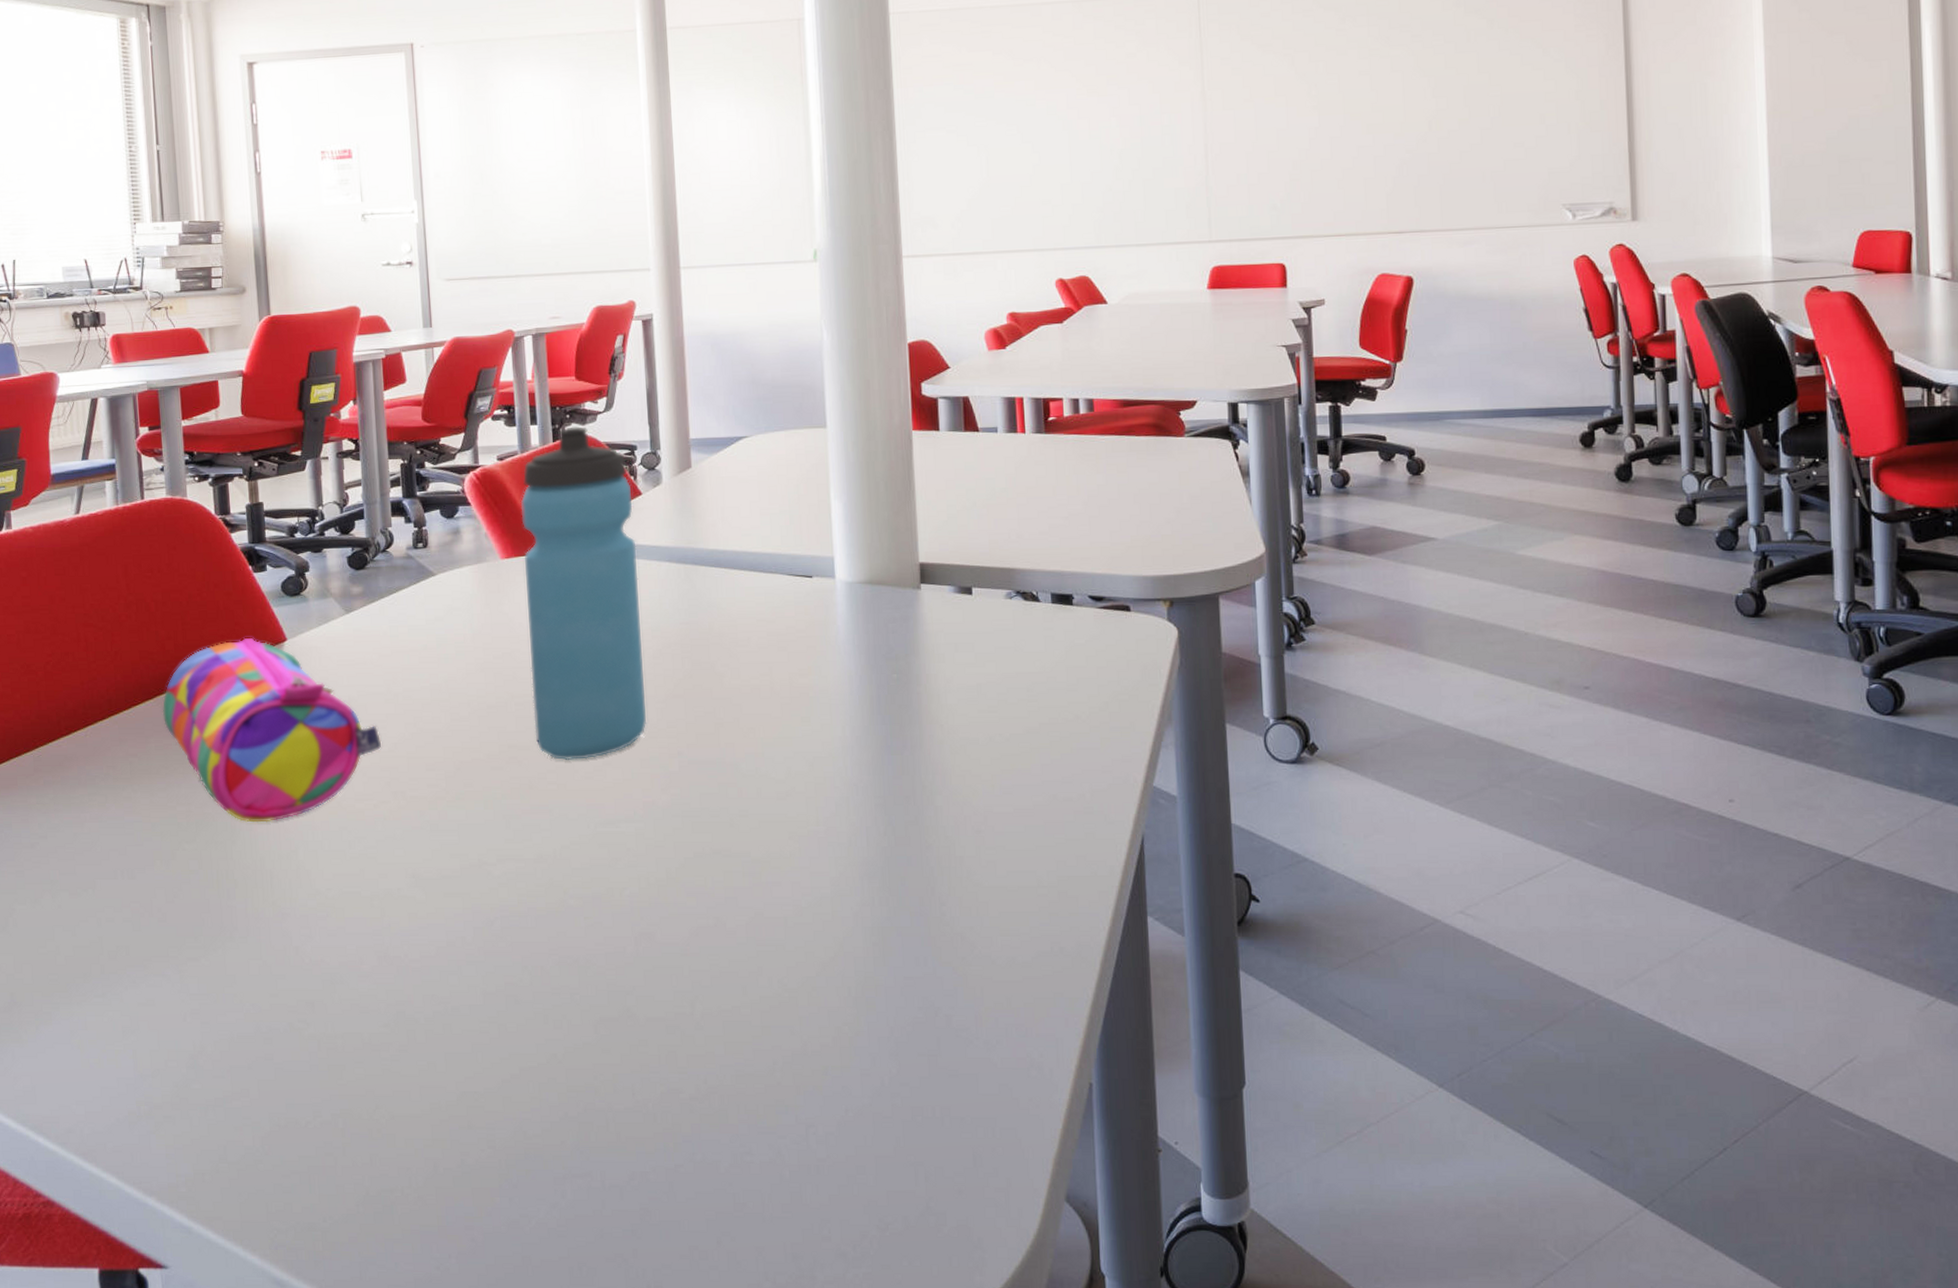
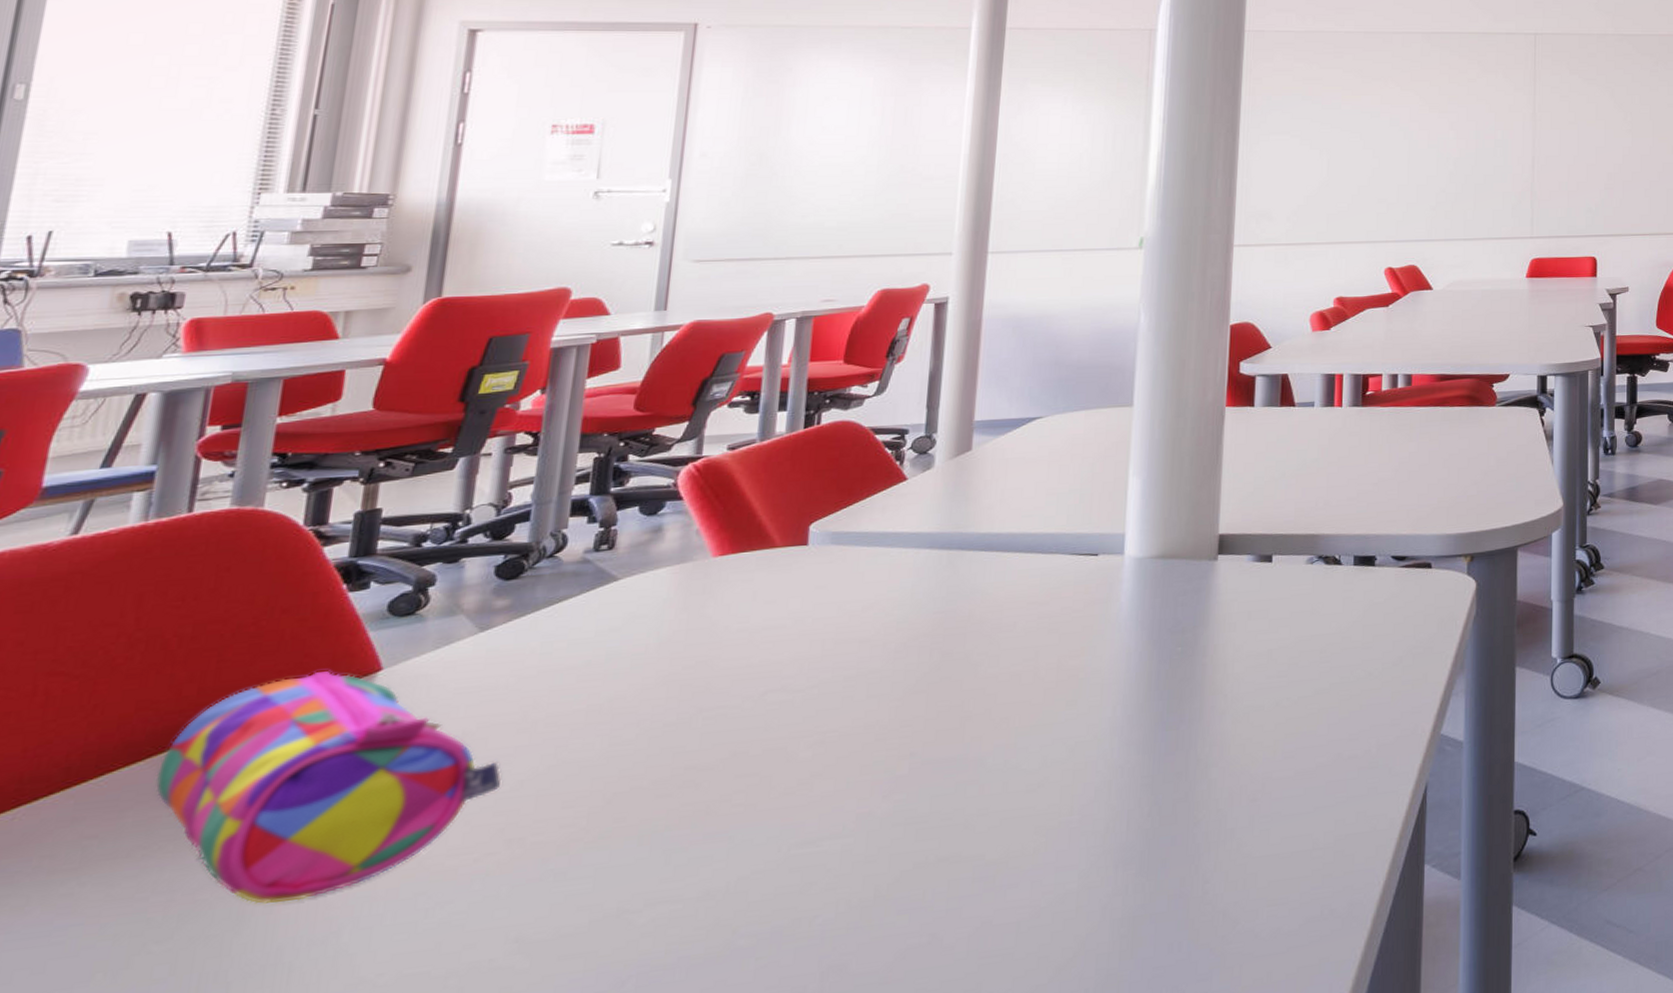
water bottle: present [520,426,647,761] -> none [724,411,896,778]

